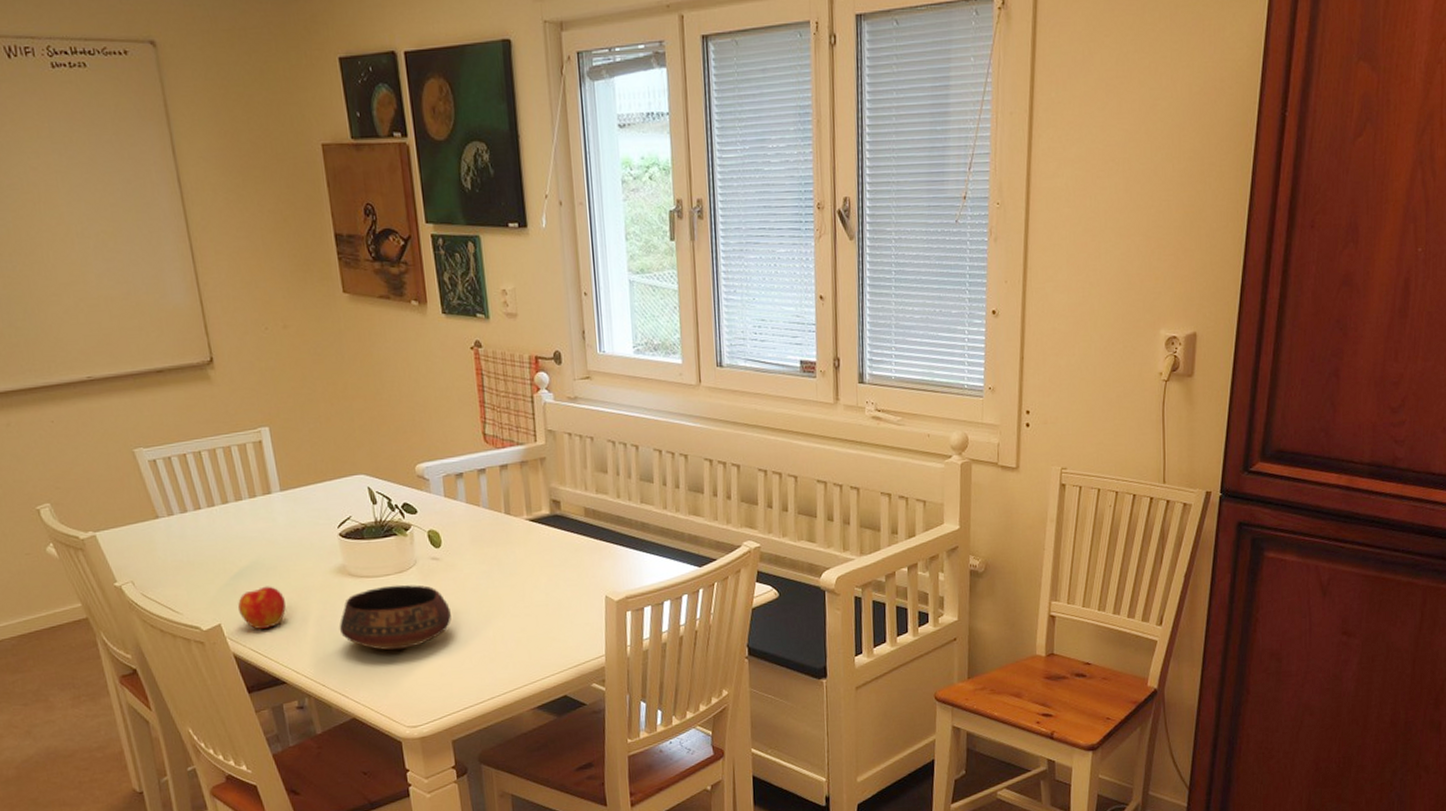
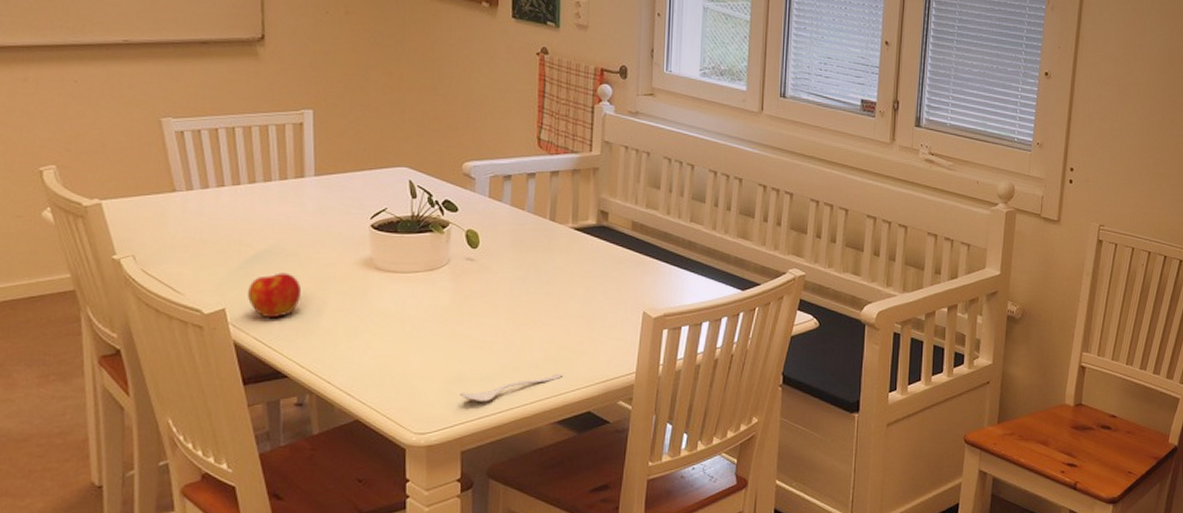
bowl: present [339,585,451,651] -> none [355,283,479,351]
spoon: none [443,661,538,694] -> present [459,373,564,403]

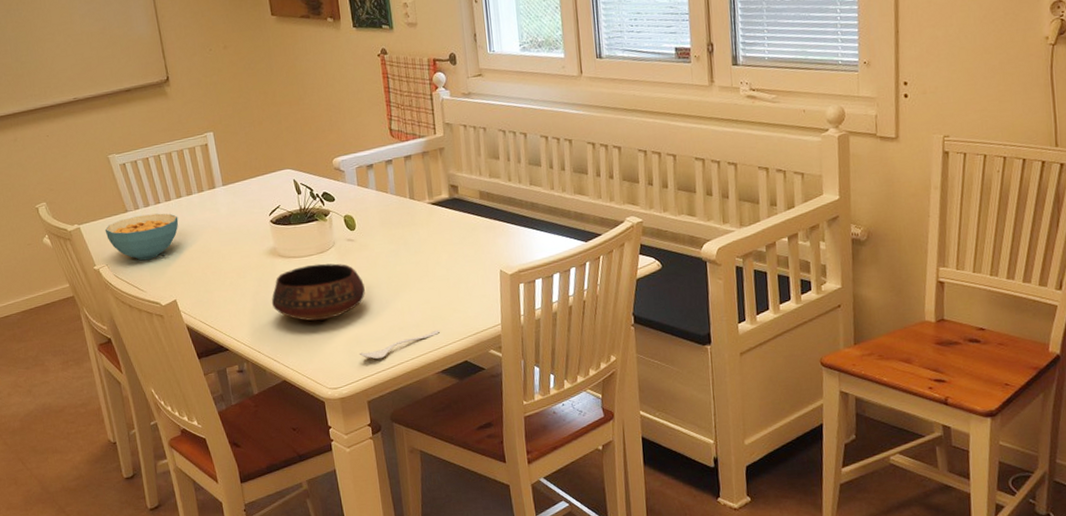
cereal bowl: none [138,198,247,255] -> present [104,213,179,261]
apple: present [248,273,301,317] -> none [190,267,228,304]
bowl: none [355,283,479,351] -> present [271,263,365,321]

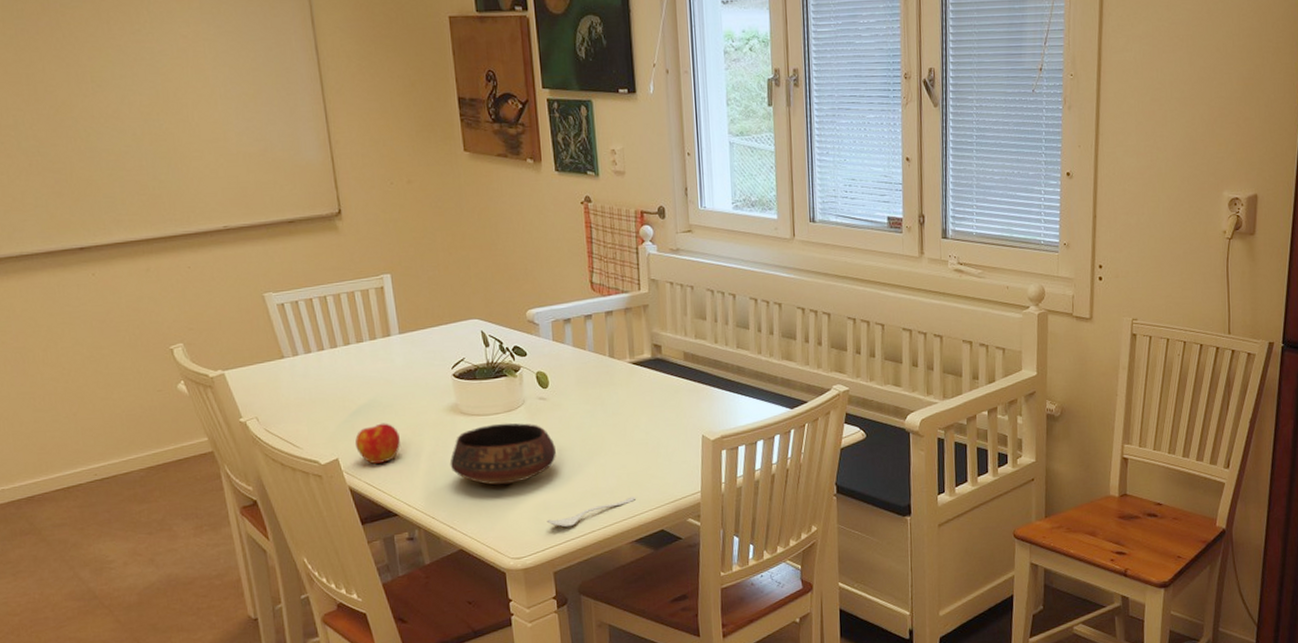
cereal bowl: present [104,213,179,261] -> none [255,361,345,414]
apple: none [190,267,228,304] -> present [355,423,400,464]

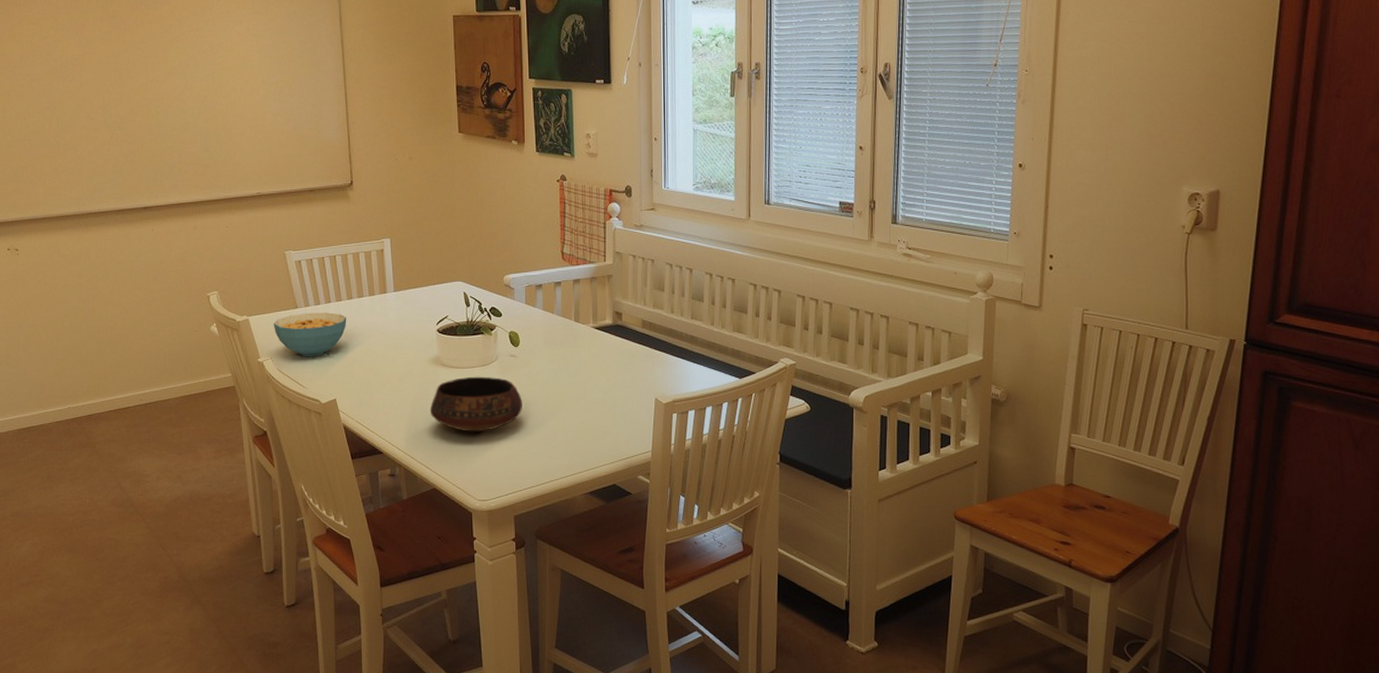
cereal bowl: none [255,361,345,414] -> present [273,312,347,357]
apple: present [355,423,400,464] -> none [351,370,389,405]
spoon: present [546,496,637,527] -> none [510,451,592,475]

